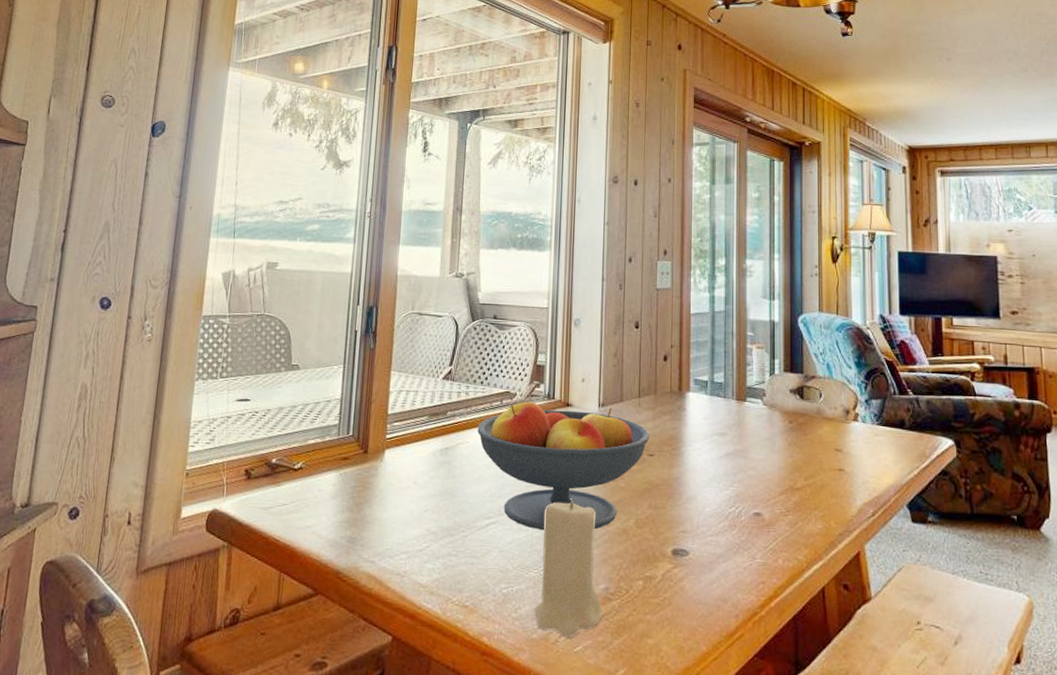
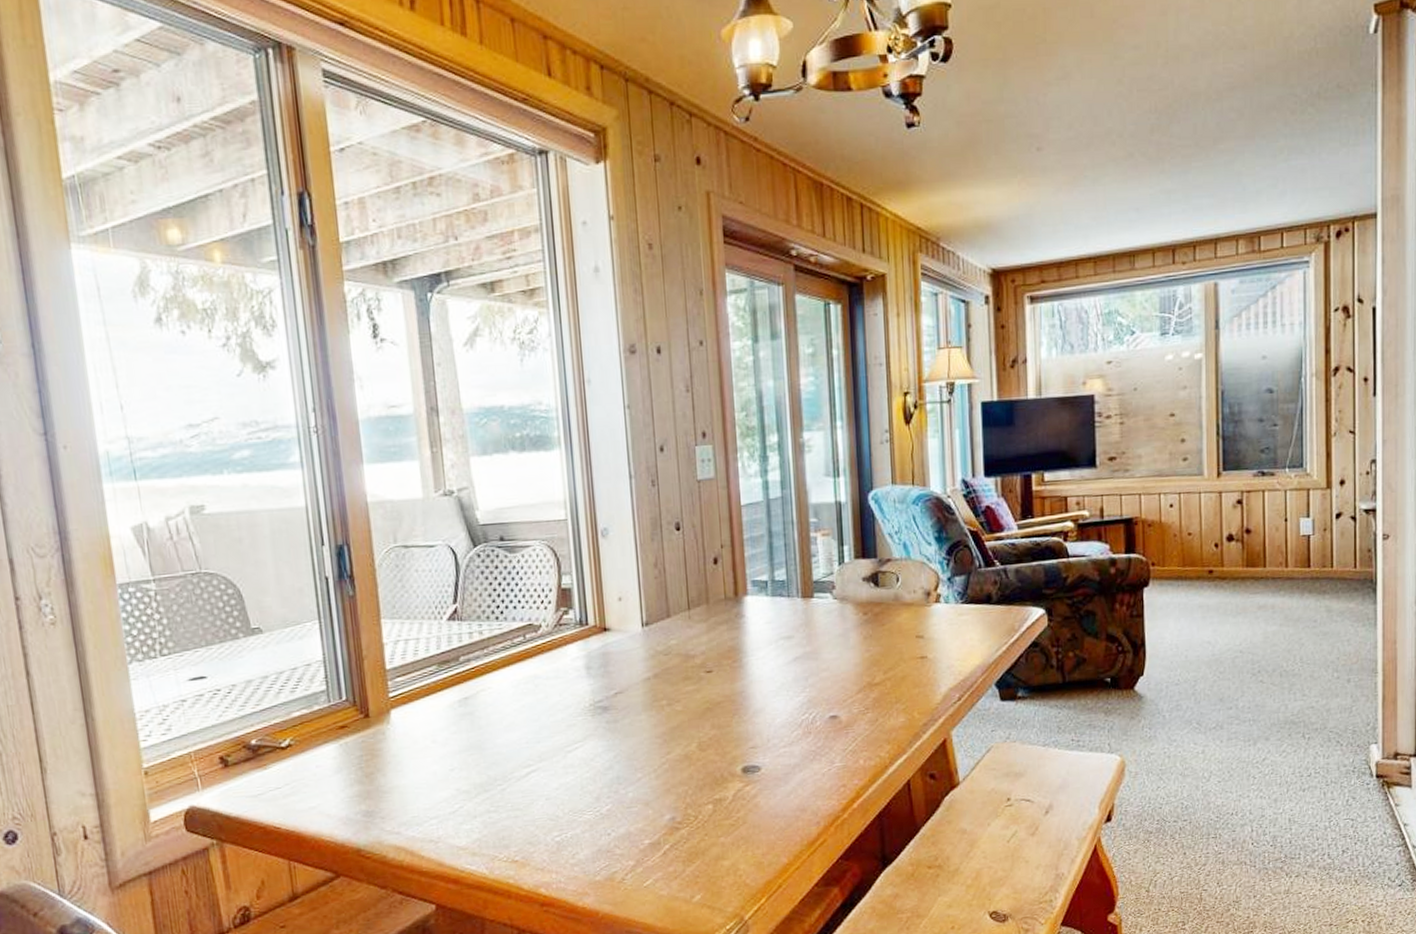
fruit bowl: present [477,401,650,531] -> none [499,627,706,771]
candle: present [534,497,602,638] -> none [591,730,670,874]

